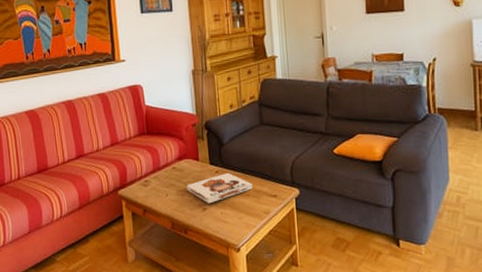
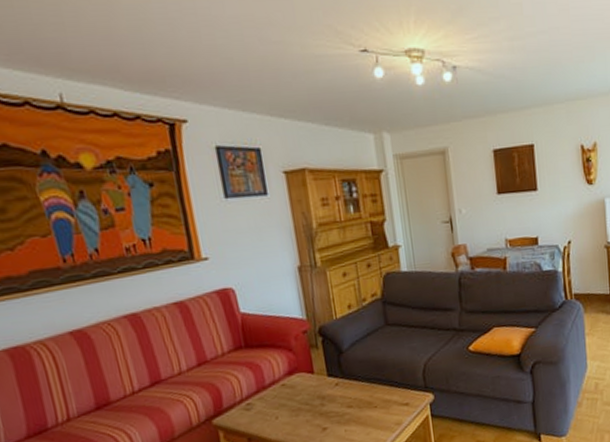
board game: present [186,173,253,204] -> none [300,384,381,422]

